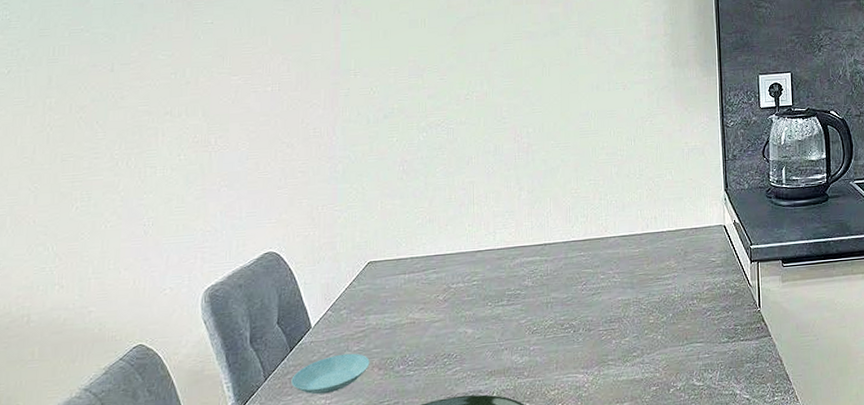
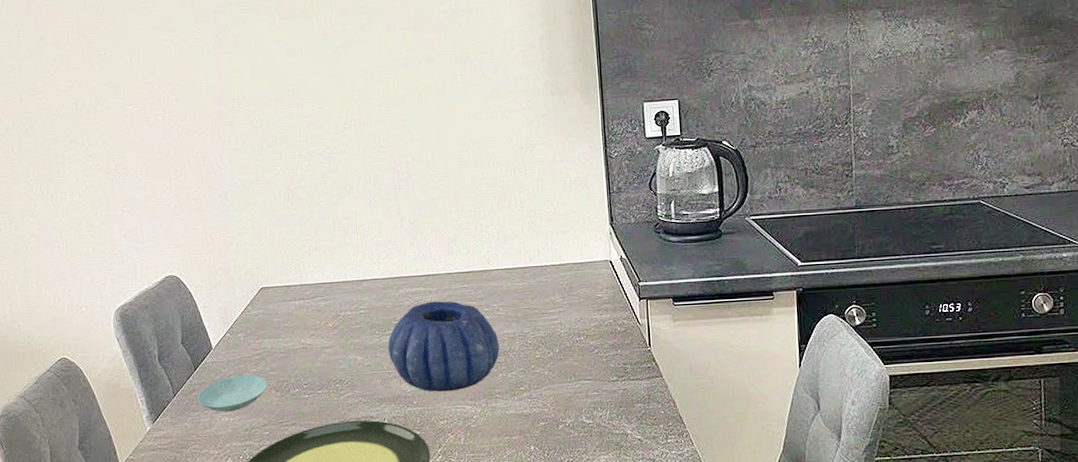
decorative bowl: none [500,269,614,362] -> present [387,301,500,392]

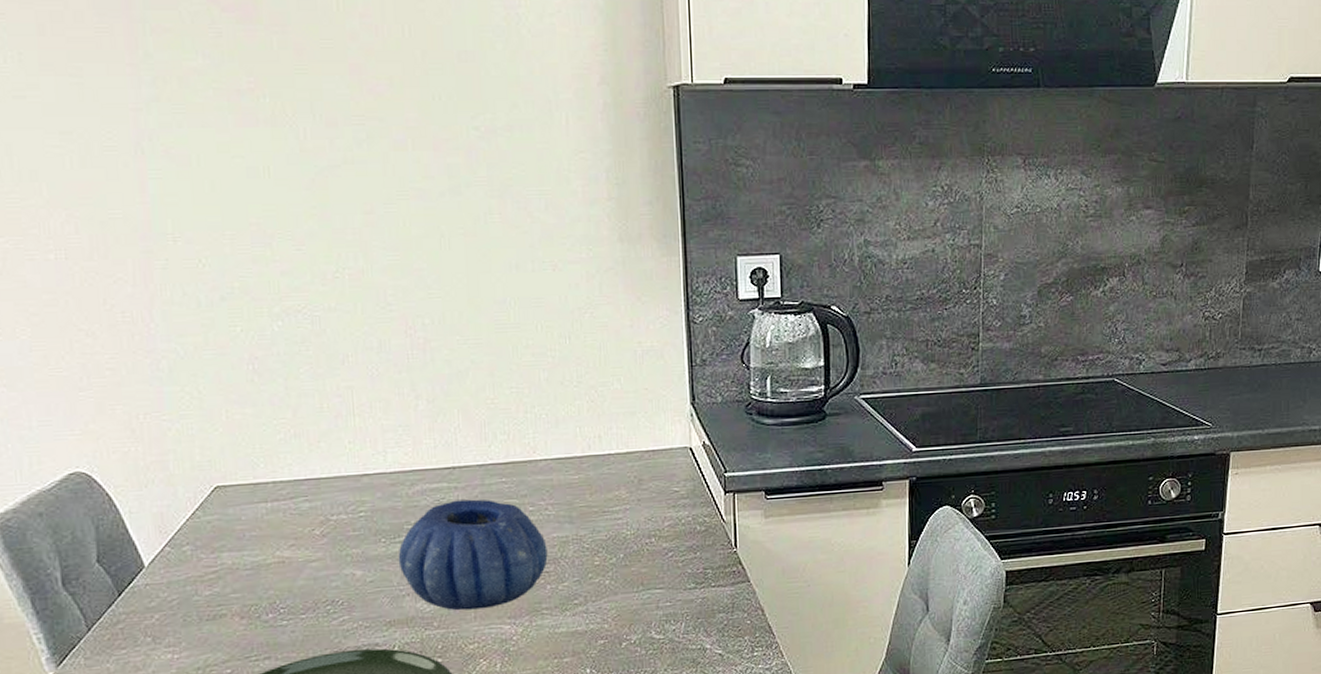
saucer: present [197,374,267,412] -> none [124,598,228,648]

